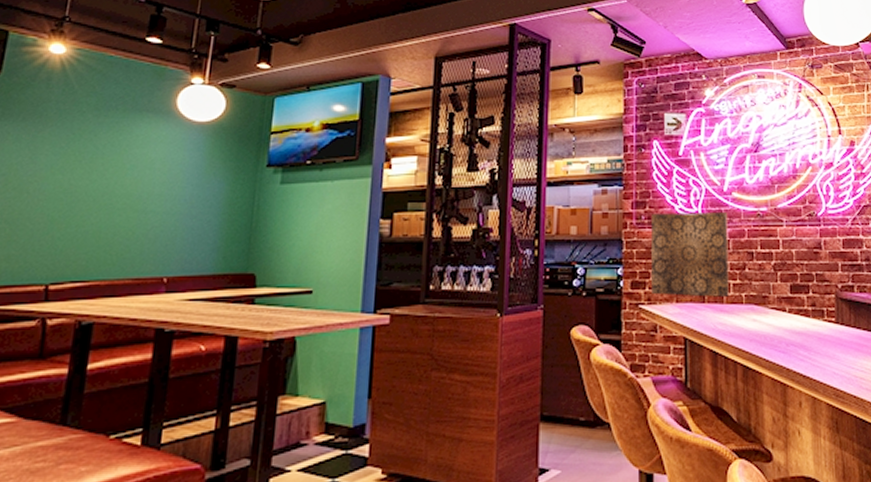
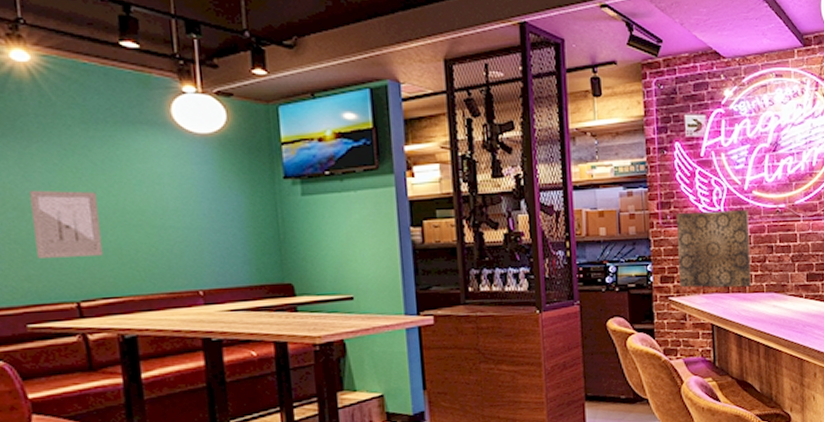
wall art: none [22,171,91,238] -> present [29,190,104,258]

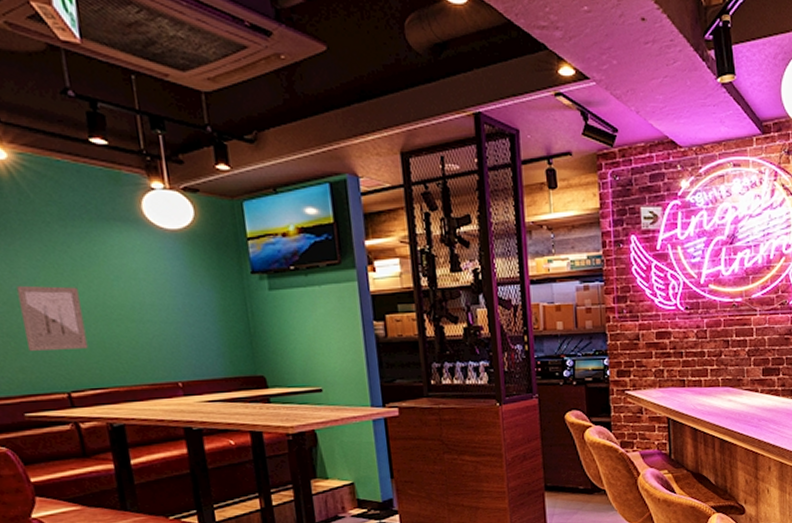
wall art: present [677,210,751,288] -> none [633,304,707,382]

